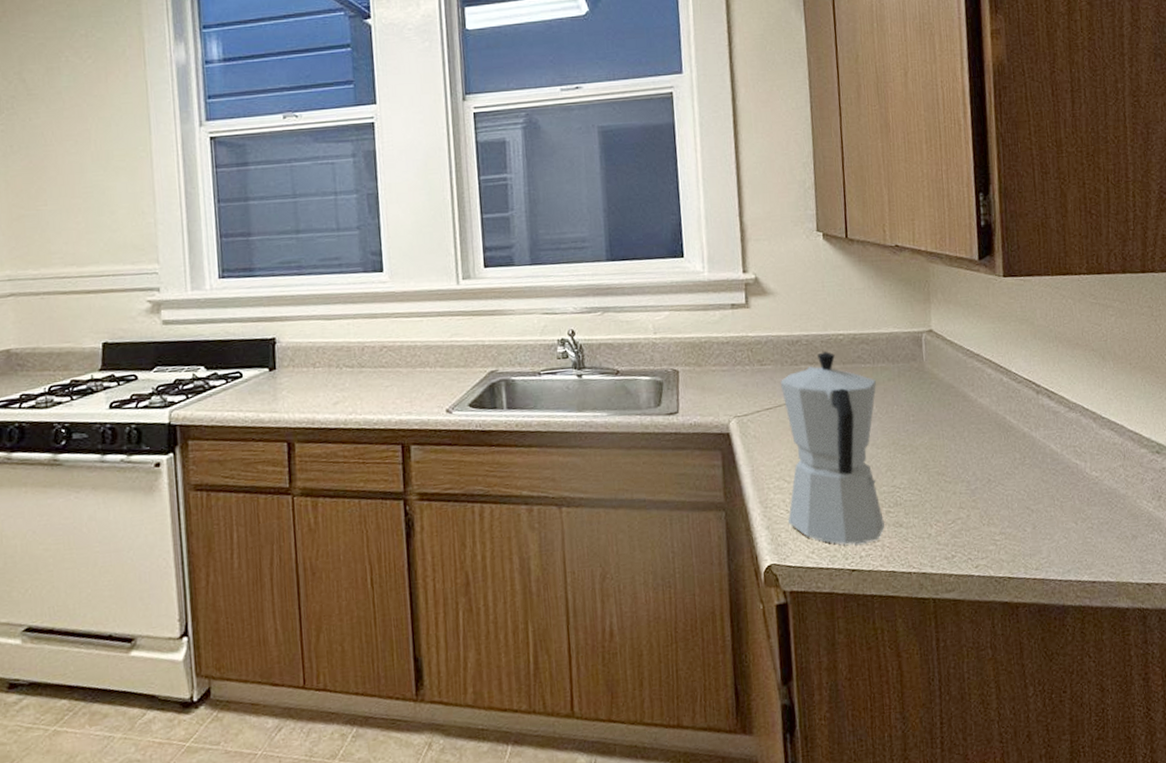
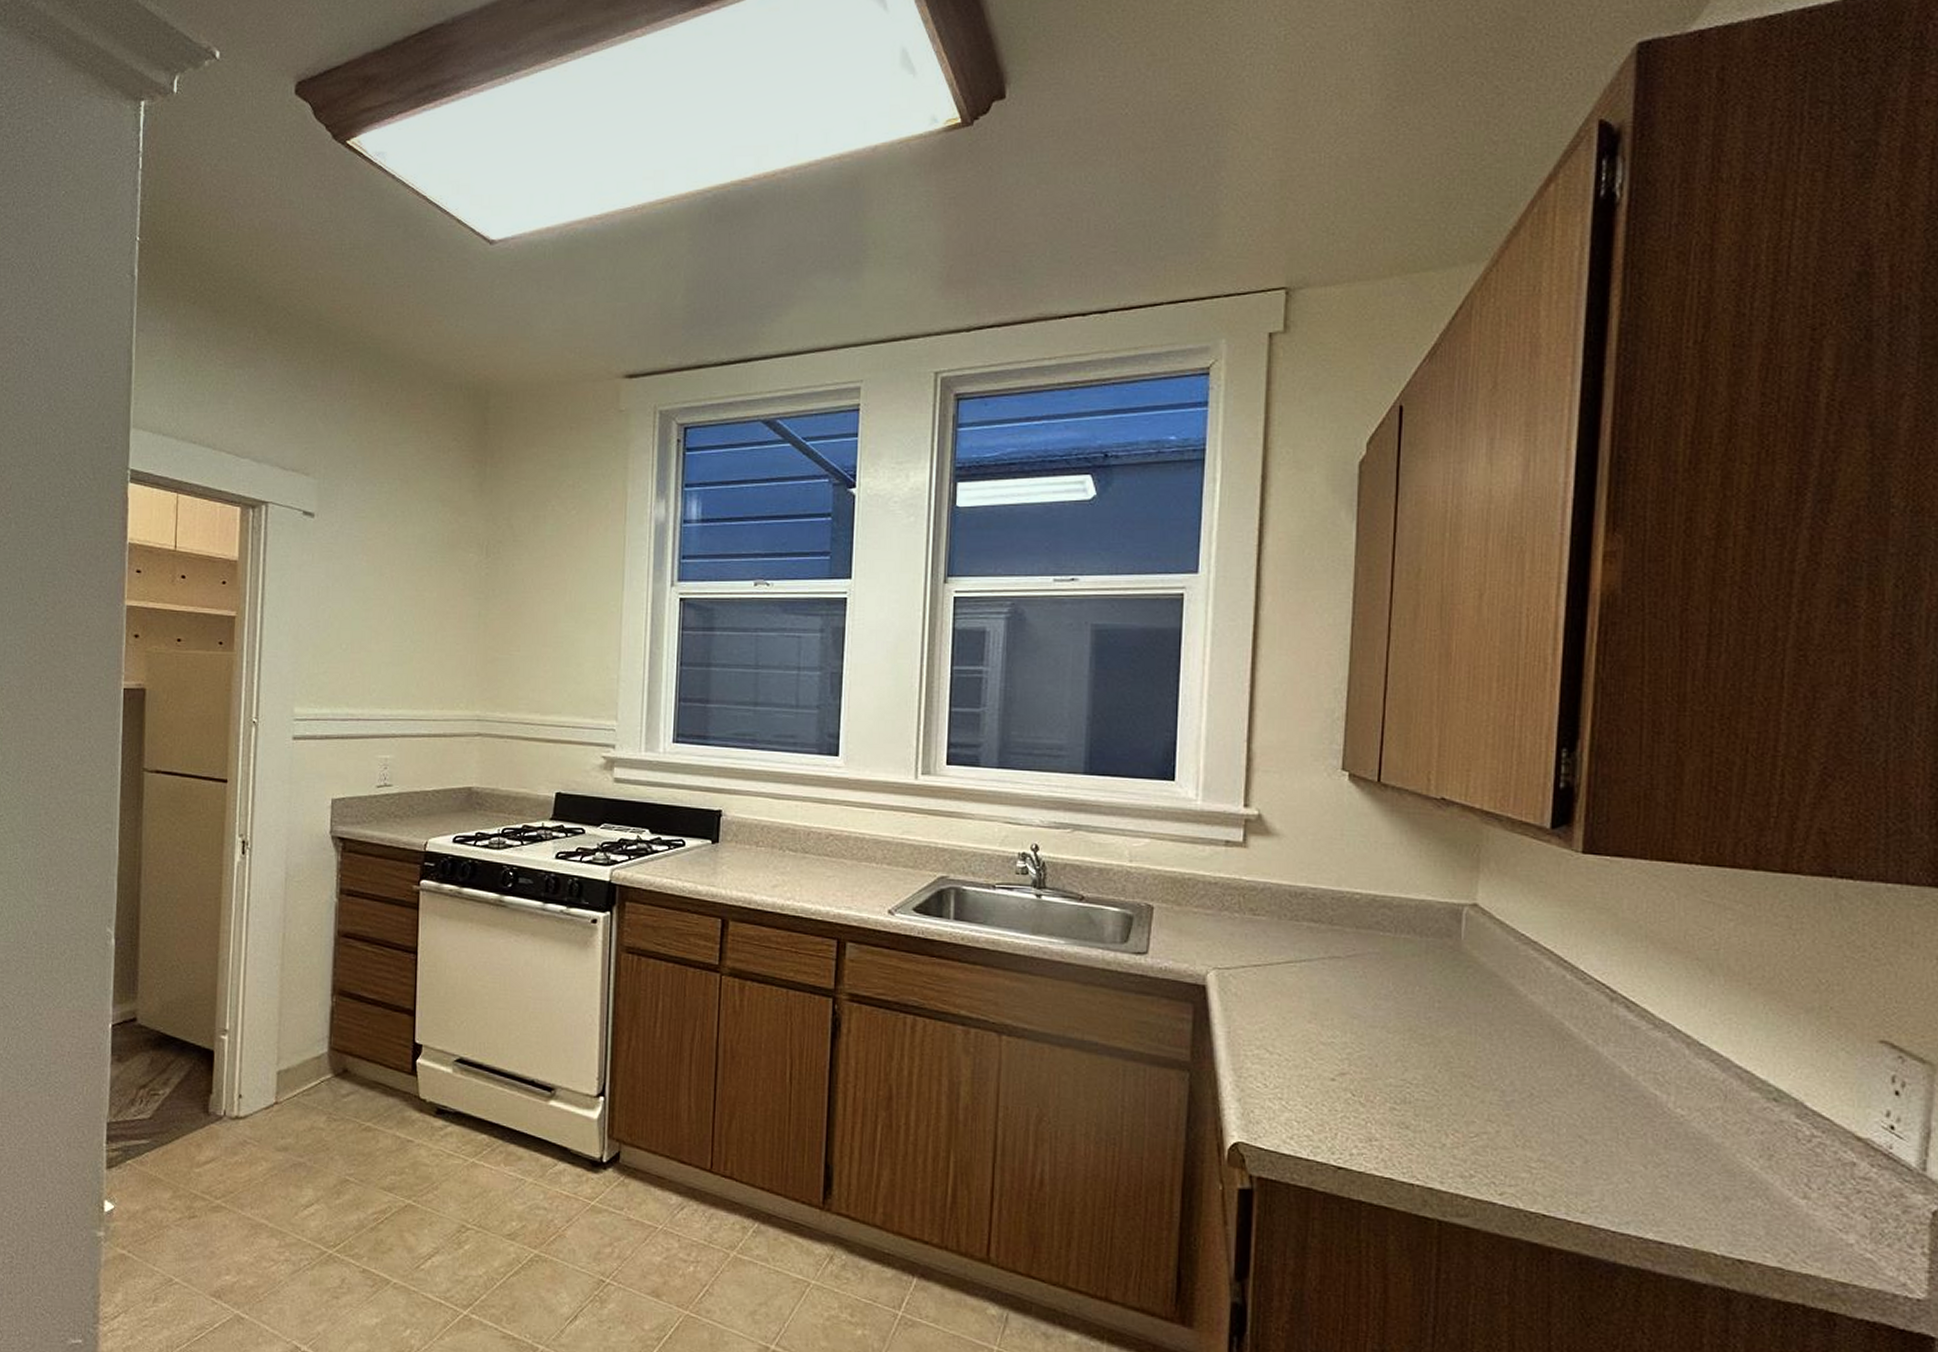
moka pot: present [780,351,884,545] -> none [1266,910,1396,1139]

